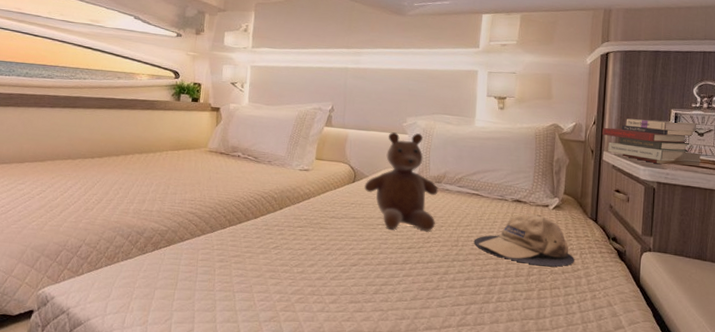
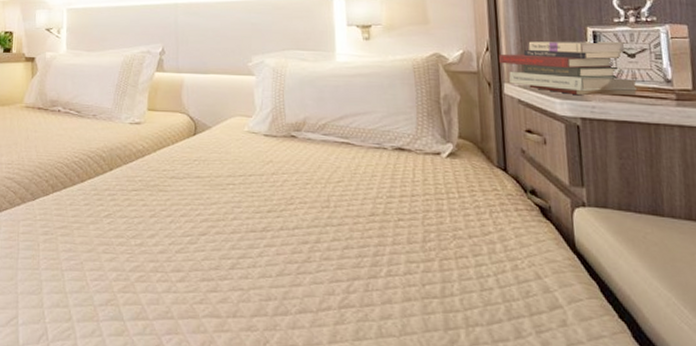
teddy bear: present [364,132,439,231] -> none [208,74,299,190]
baseball cap: present [473,213,574,267] -> none [349,164,483,229]

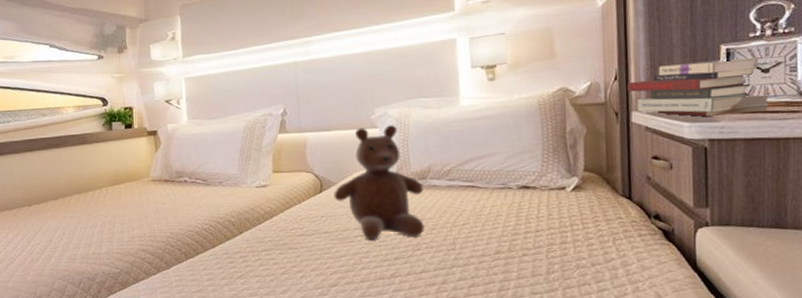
teddy bear: none [208,74,299,190] -> present [334,125,424,239]

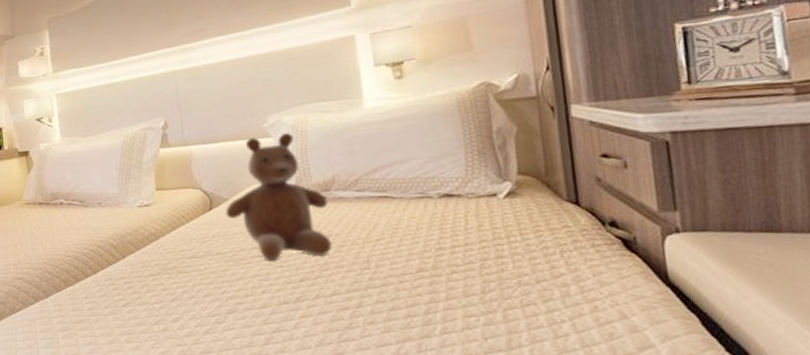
books: present [627,56,770,117] -> none [563,33,744,107]

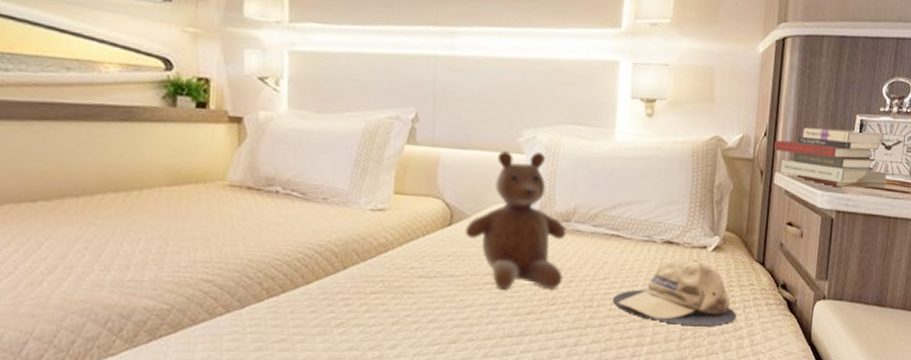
baseball cap: none [392,208,553,278] -> present [612,258,736,326]
books: none [563,33,744,107] -> present [774,127,889,189]

